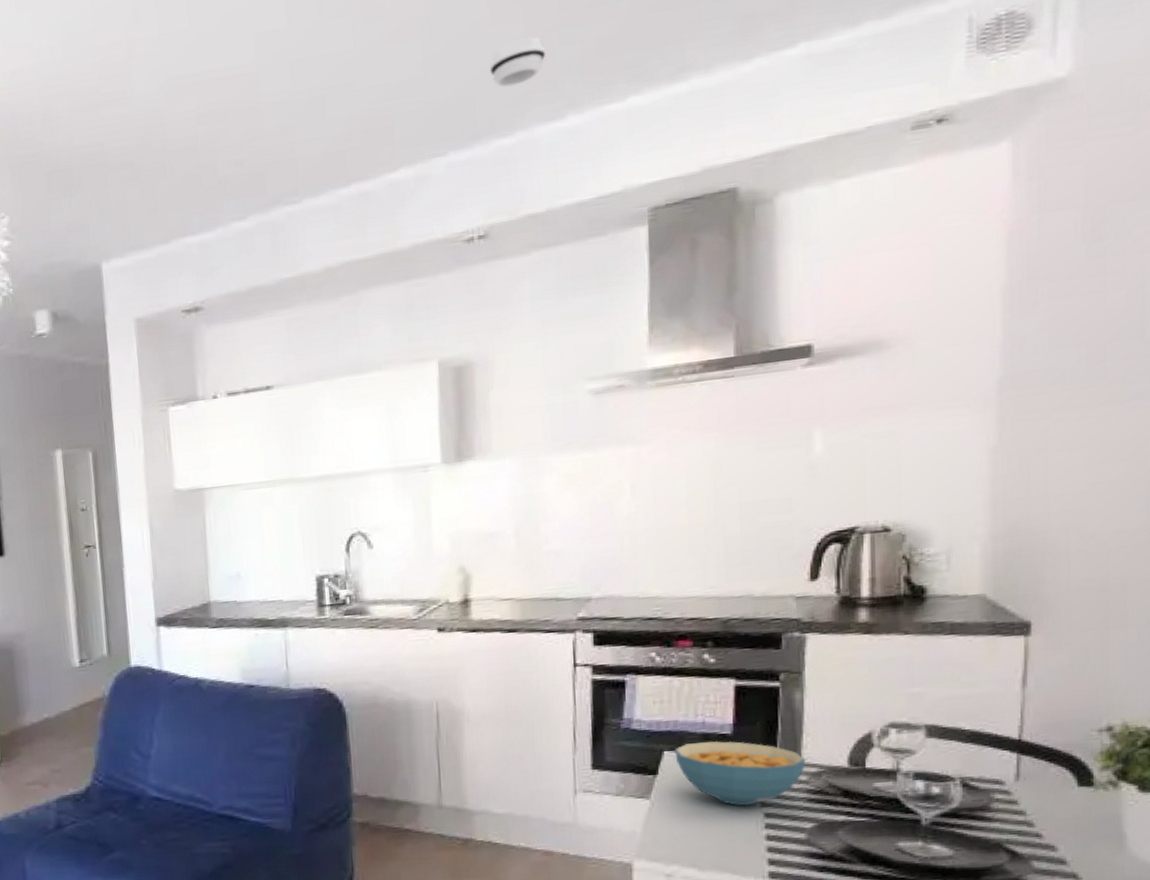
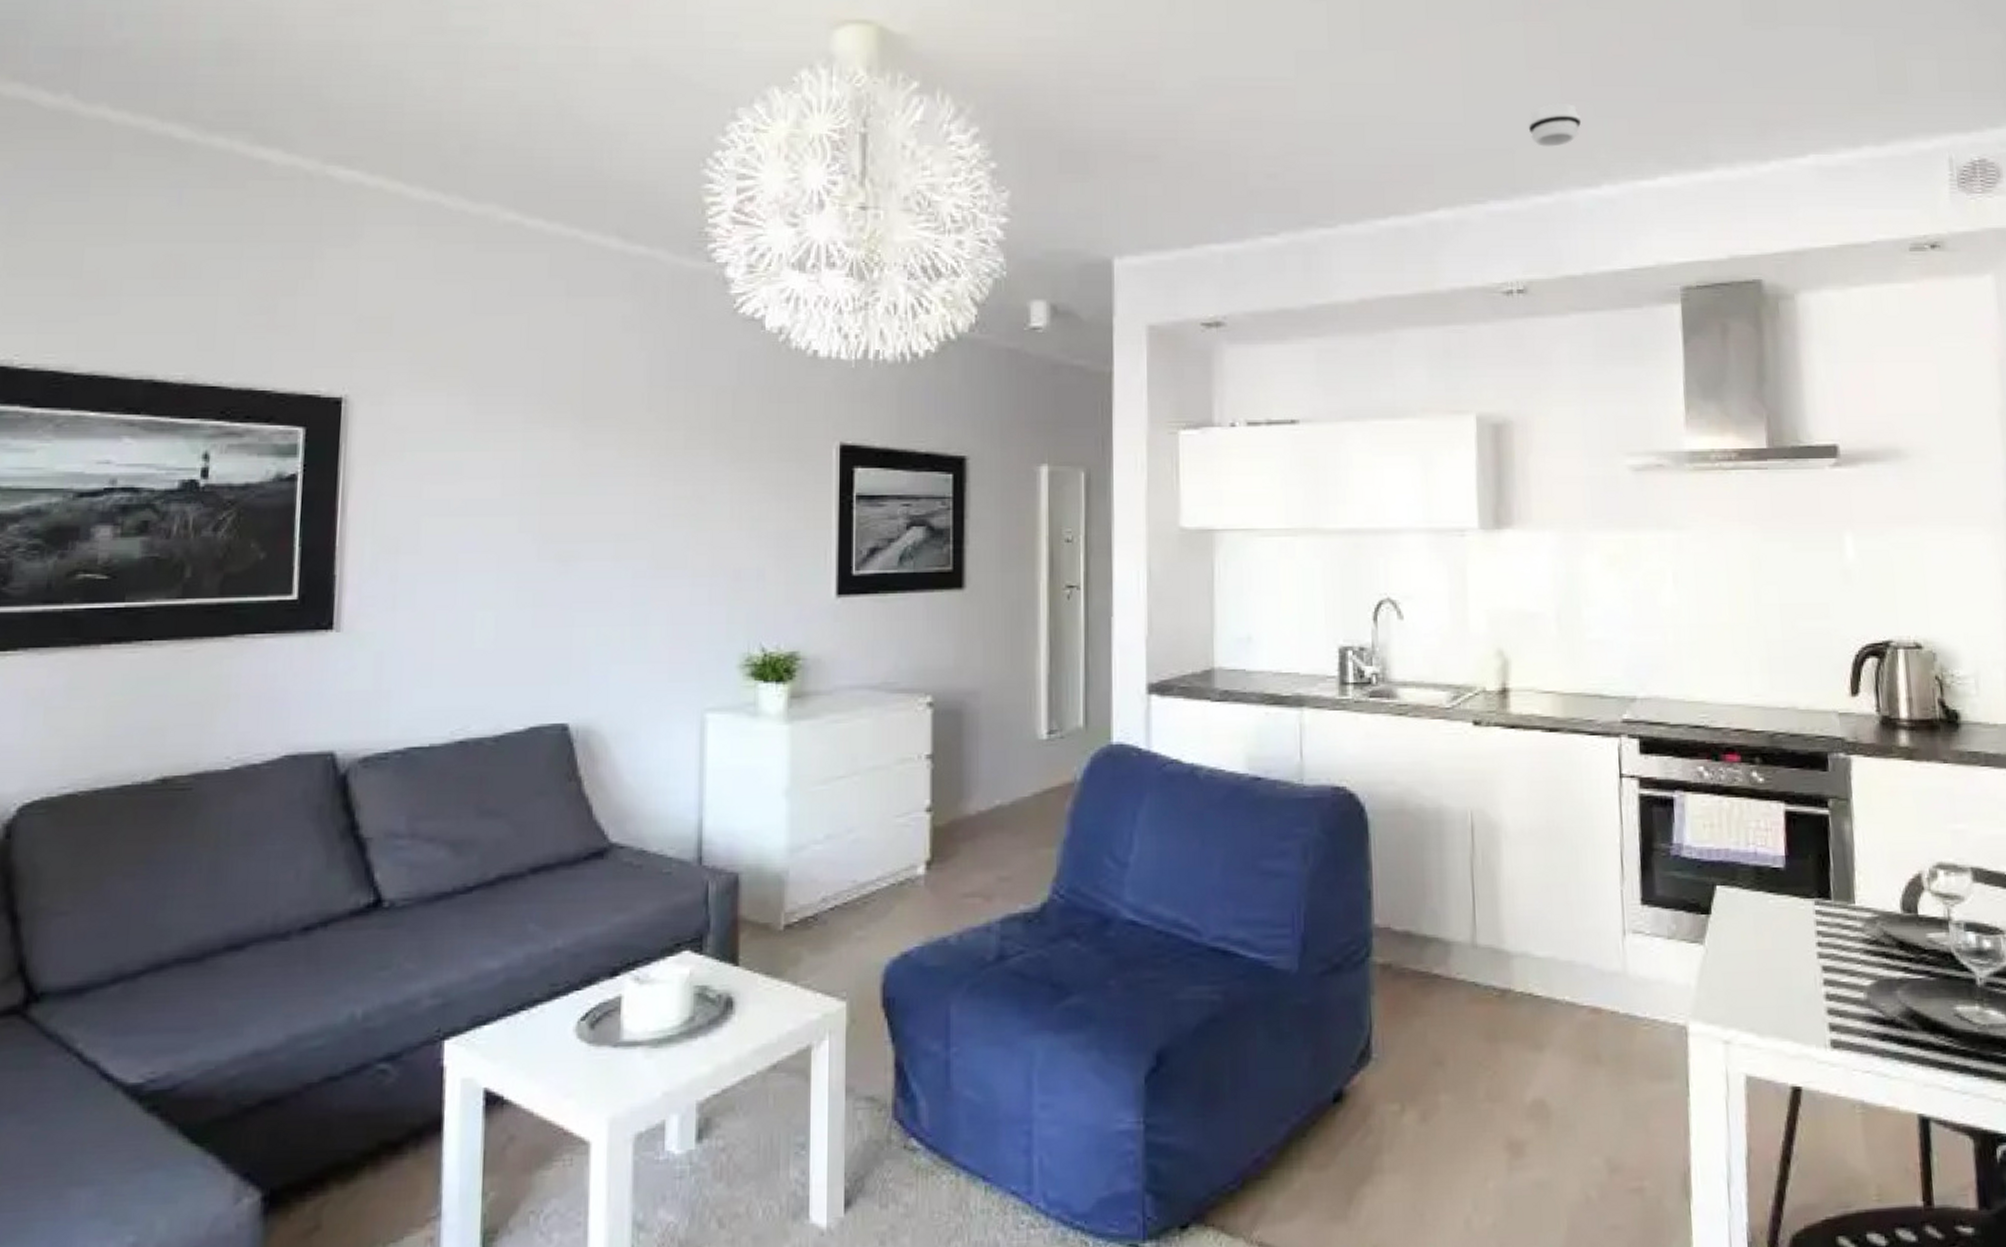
cereal bowl: present [675,740,806,806] -> none [1727,875,1860,957]

